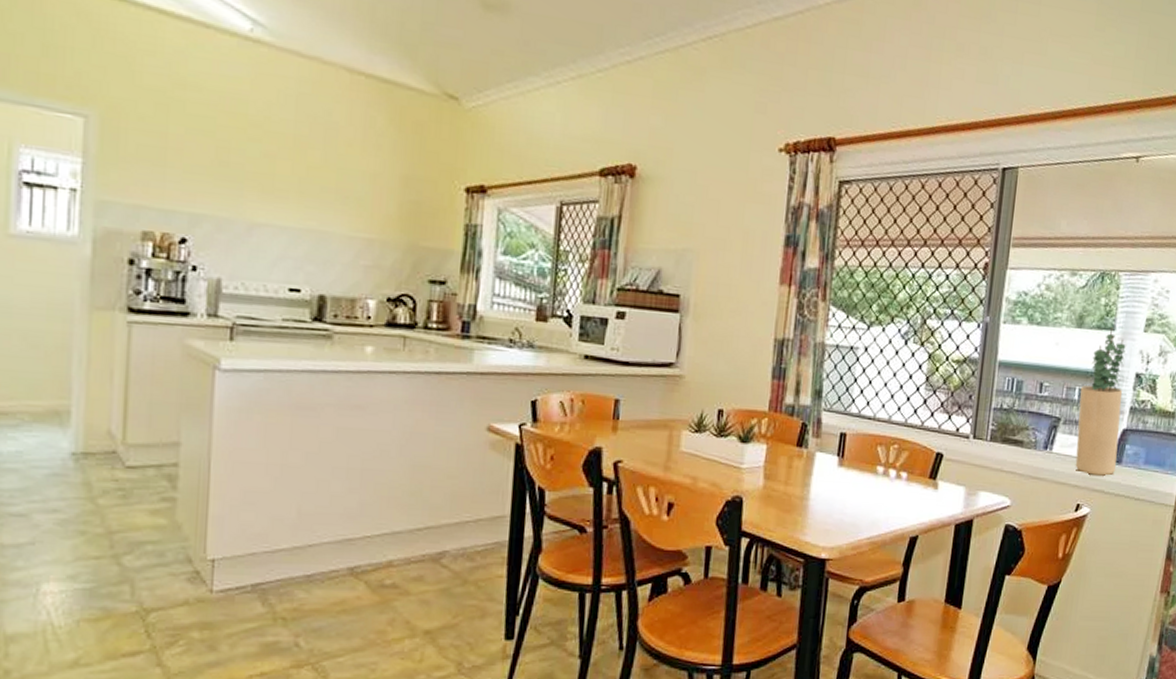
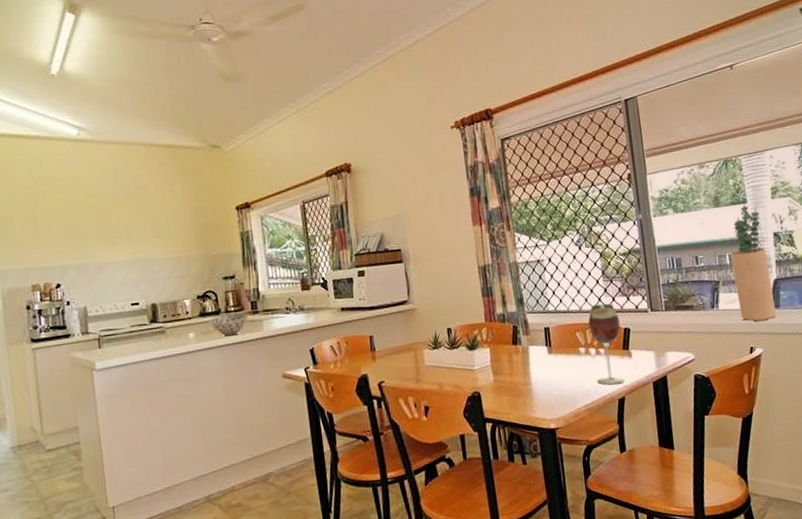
bowl: none [397,331,457,362] -> present [208,313,250,337]
wineglass: none [889,416,934,519] -> present [588,303,624,386]

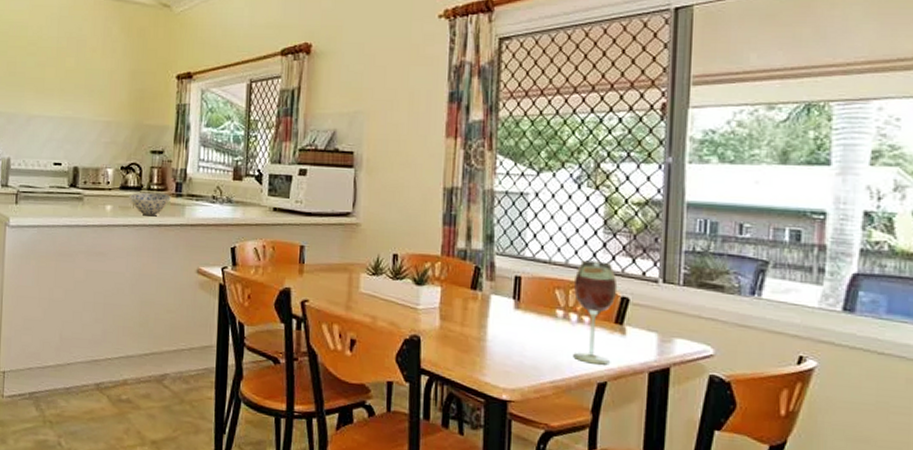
vase: present [730,201,777,322] -> none [791,162,848,326]

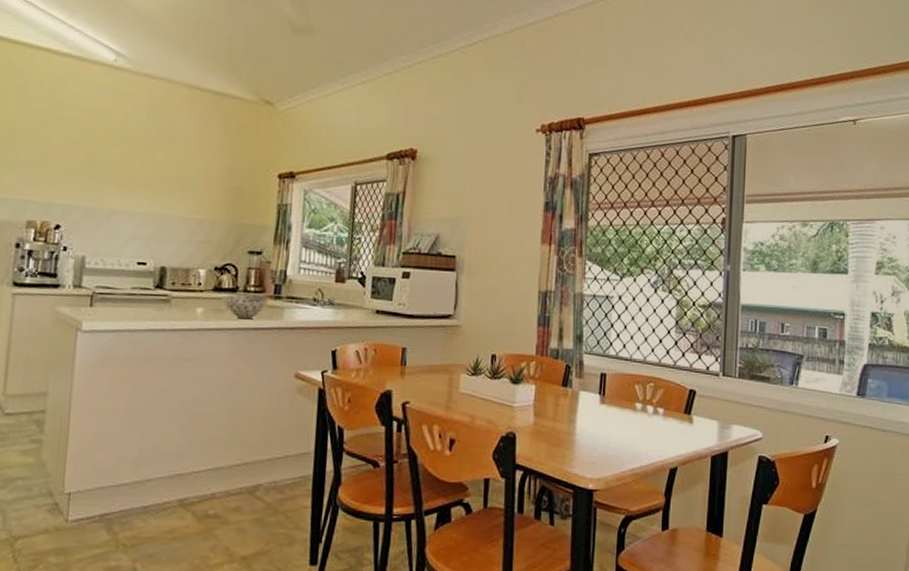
wineglass: present [573,260,618,365] -> none [649,357,687,452]

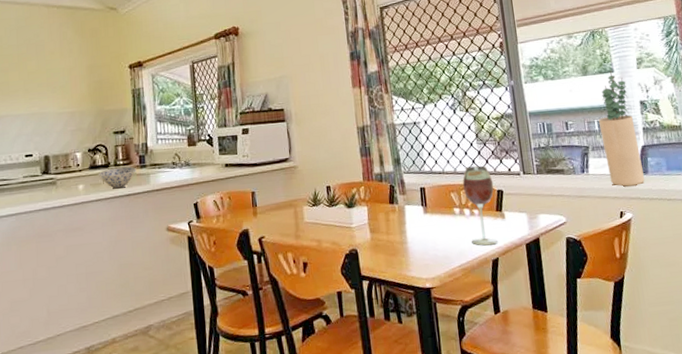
wineglass: none [649,357,687,452] -> present [463,165,498,246]
vase: none [820,271,861,409] -> present [599,70,645,187]

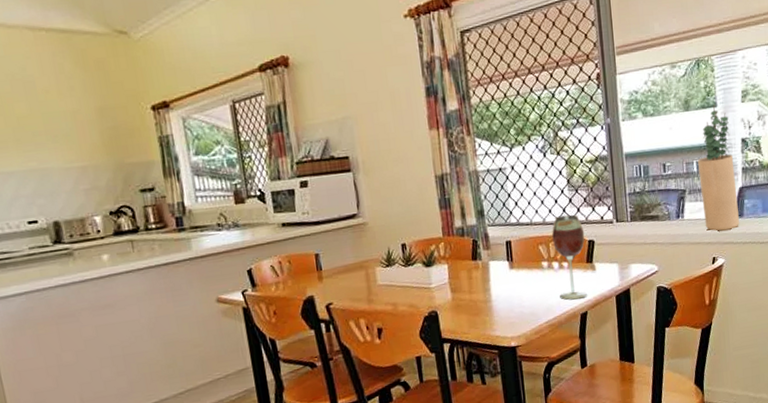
bowl: present [98,166,137,189] -> none [125,230,175,258]

